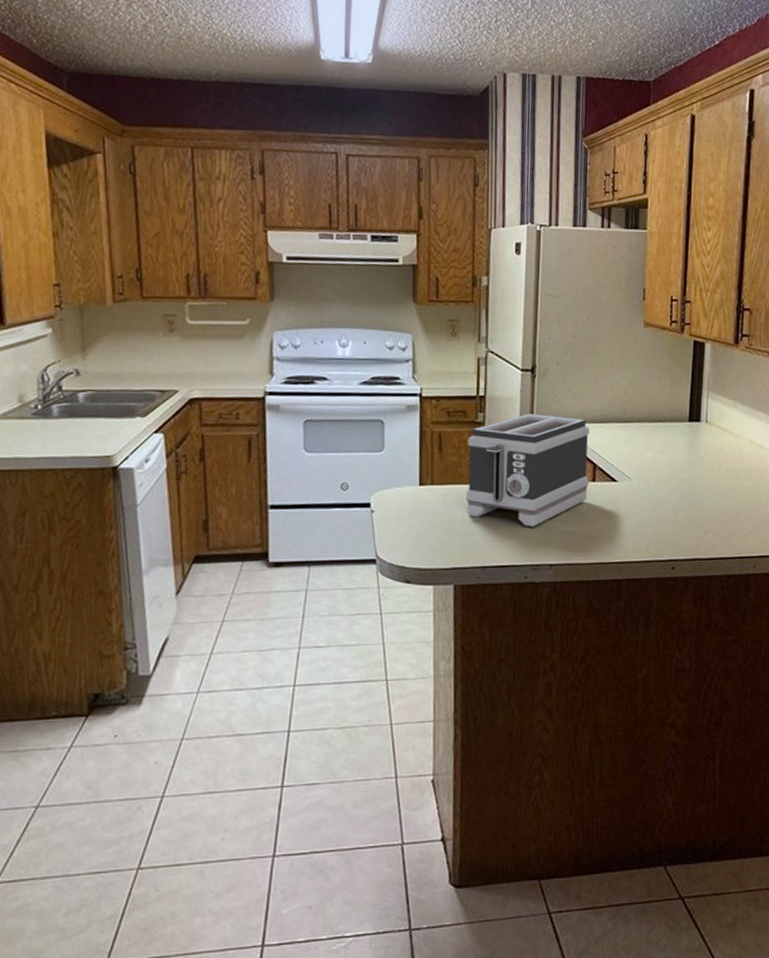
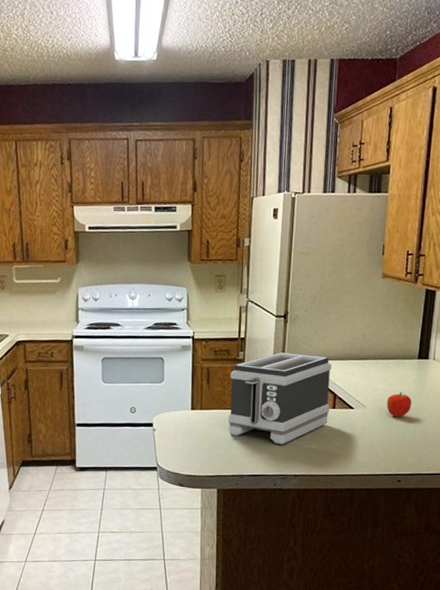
fruit: none [654,460,684,491] -> present [386,392,412,418]

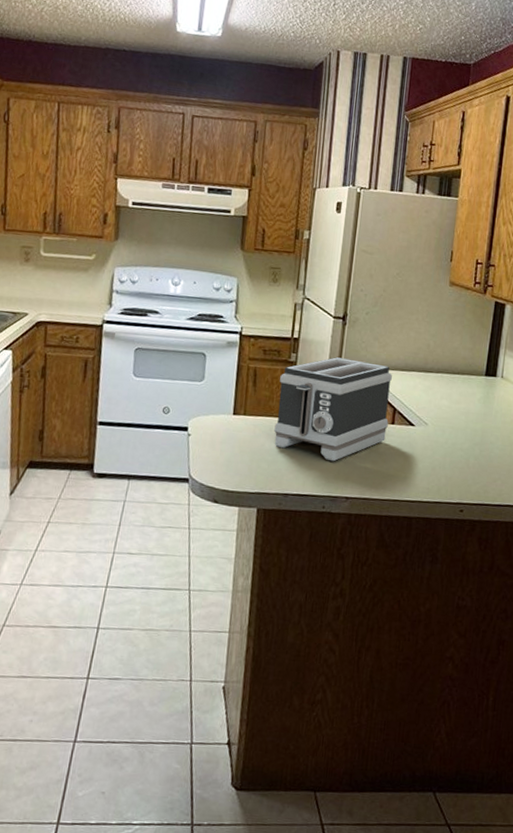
fruit: present [386,392,412,418] -> none [450,410,478,439]

